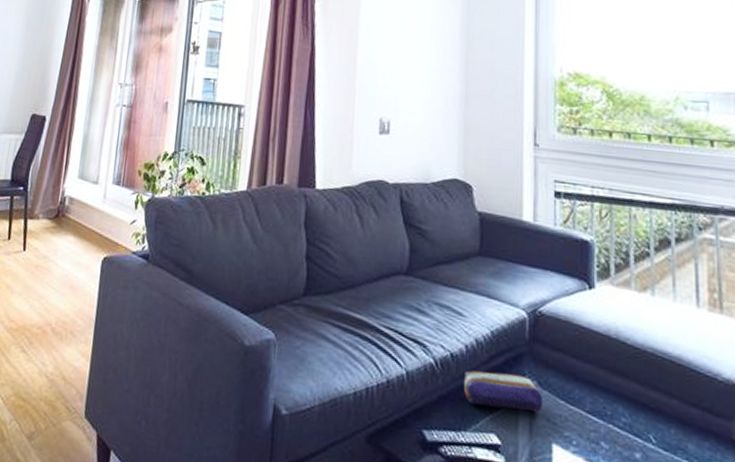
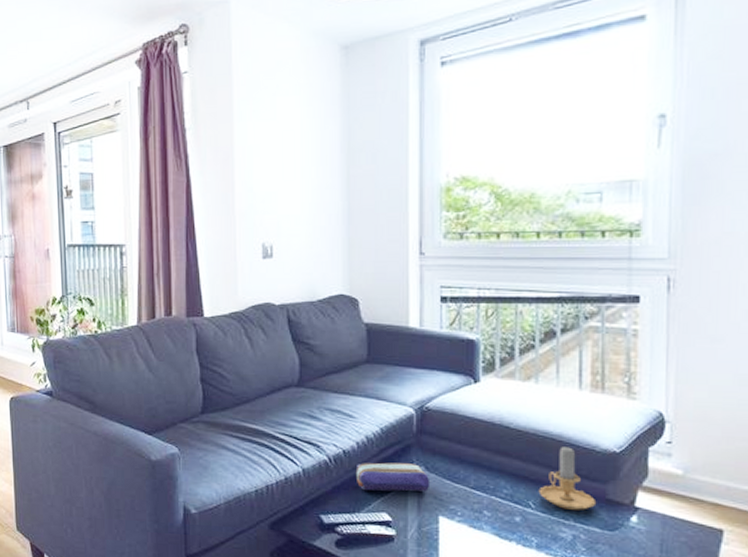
candle: none [659,370,722,452] -> present [538,445,597,510]

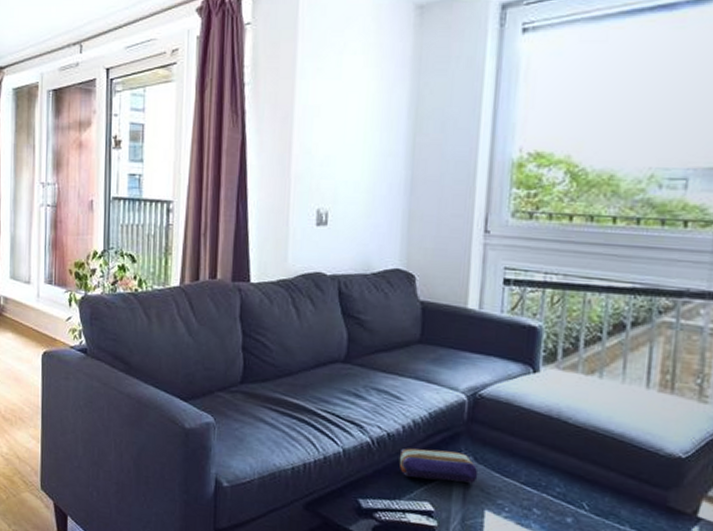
candle: present [538,445,597,510] -> none [594,446,656,517]

